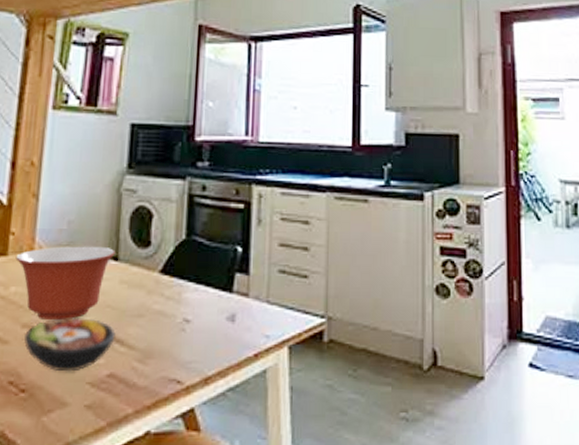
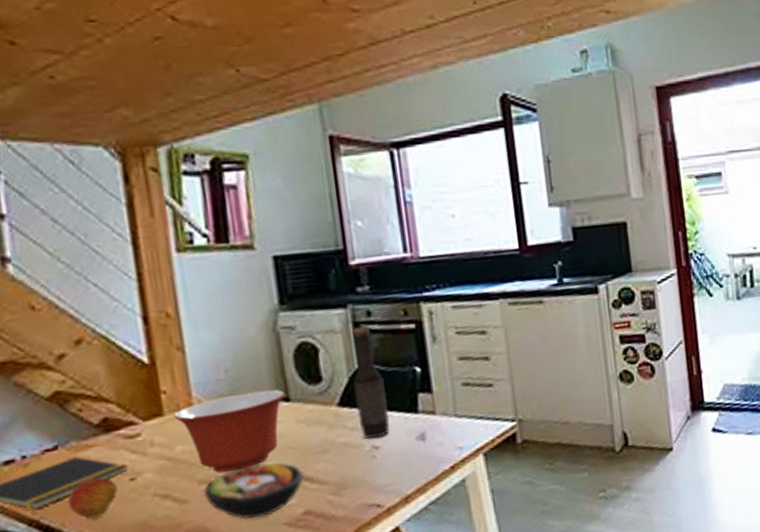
bottle: none [176,199,207,312] -> present [352,326,390,440]

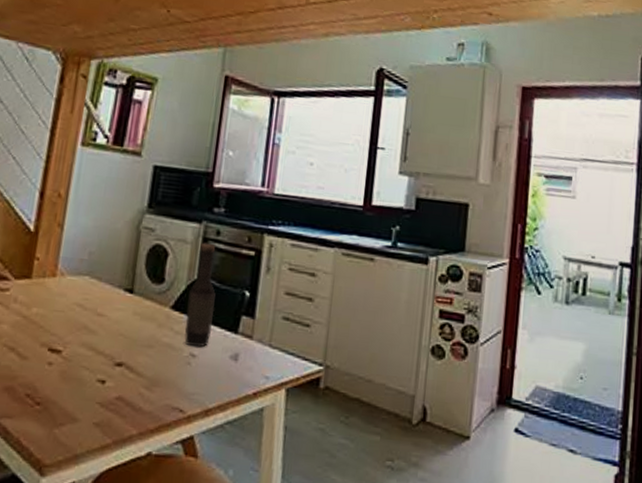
mixing bowl: present [173,390,285,473] -> none [38,275,131,343]
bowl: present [204,463,304,519] -> none [42,341,126,391]

